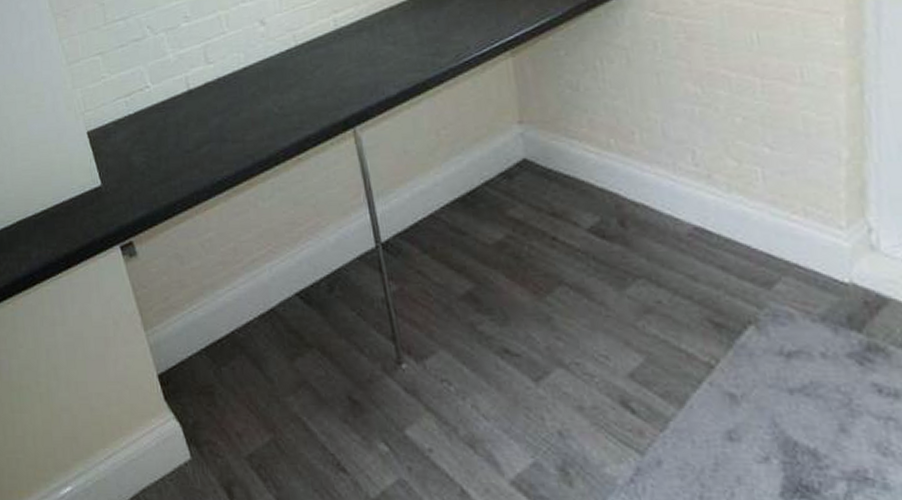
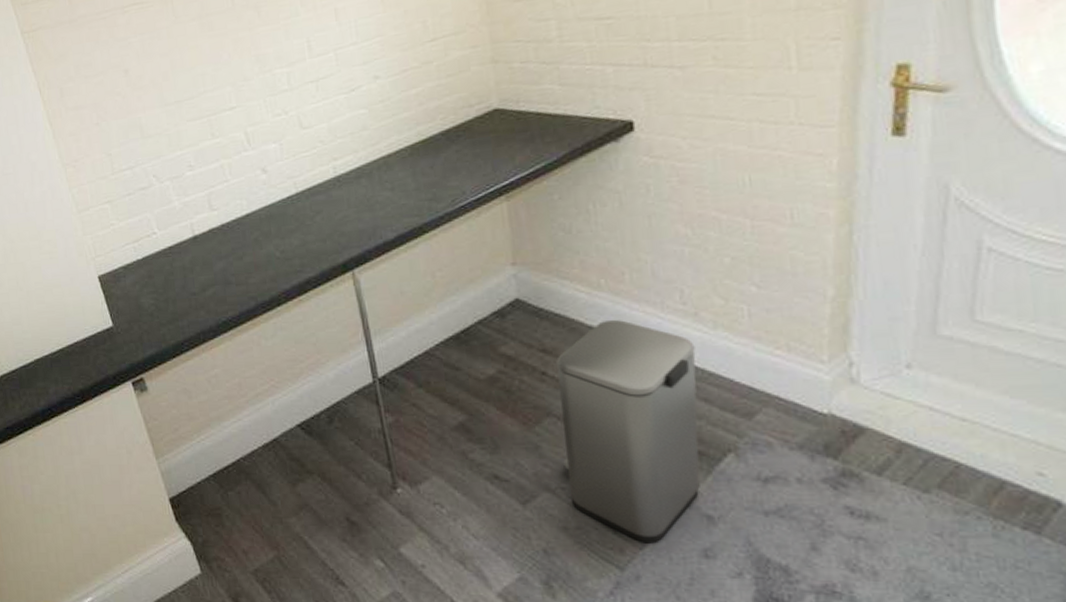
pedal bin: none [567,181,721,425] -> present [556,319,700,544]

